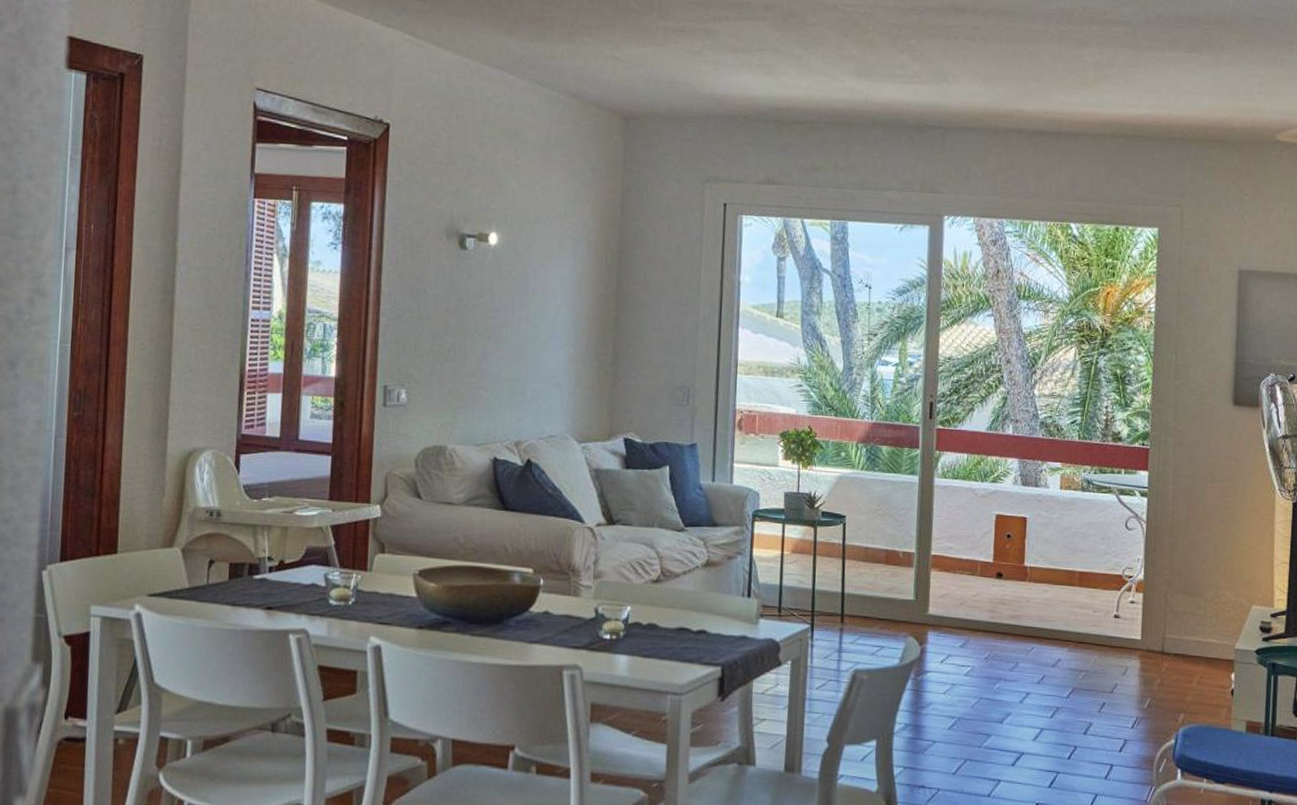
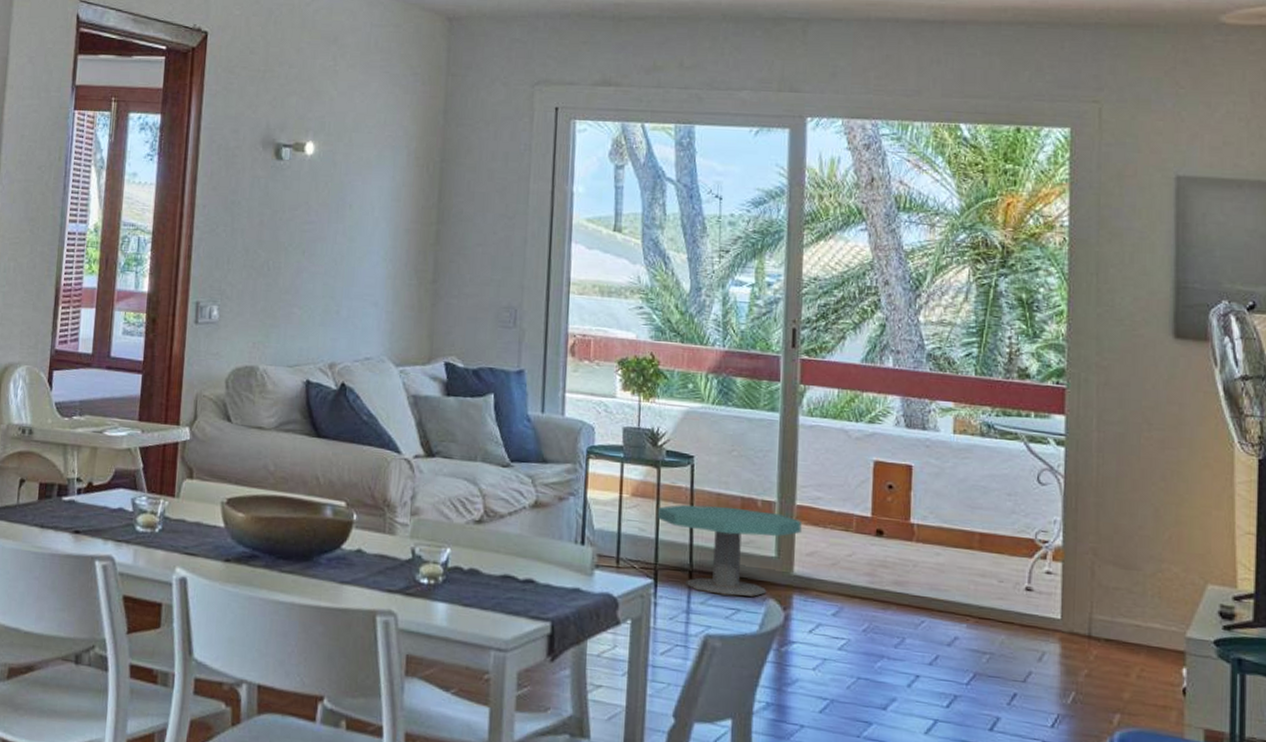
side table: none [814,558,936,635] -> present [657,504,802,597]

